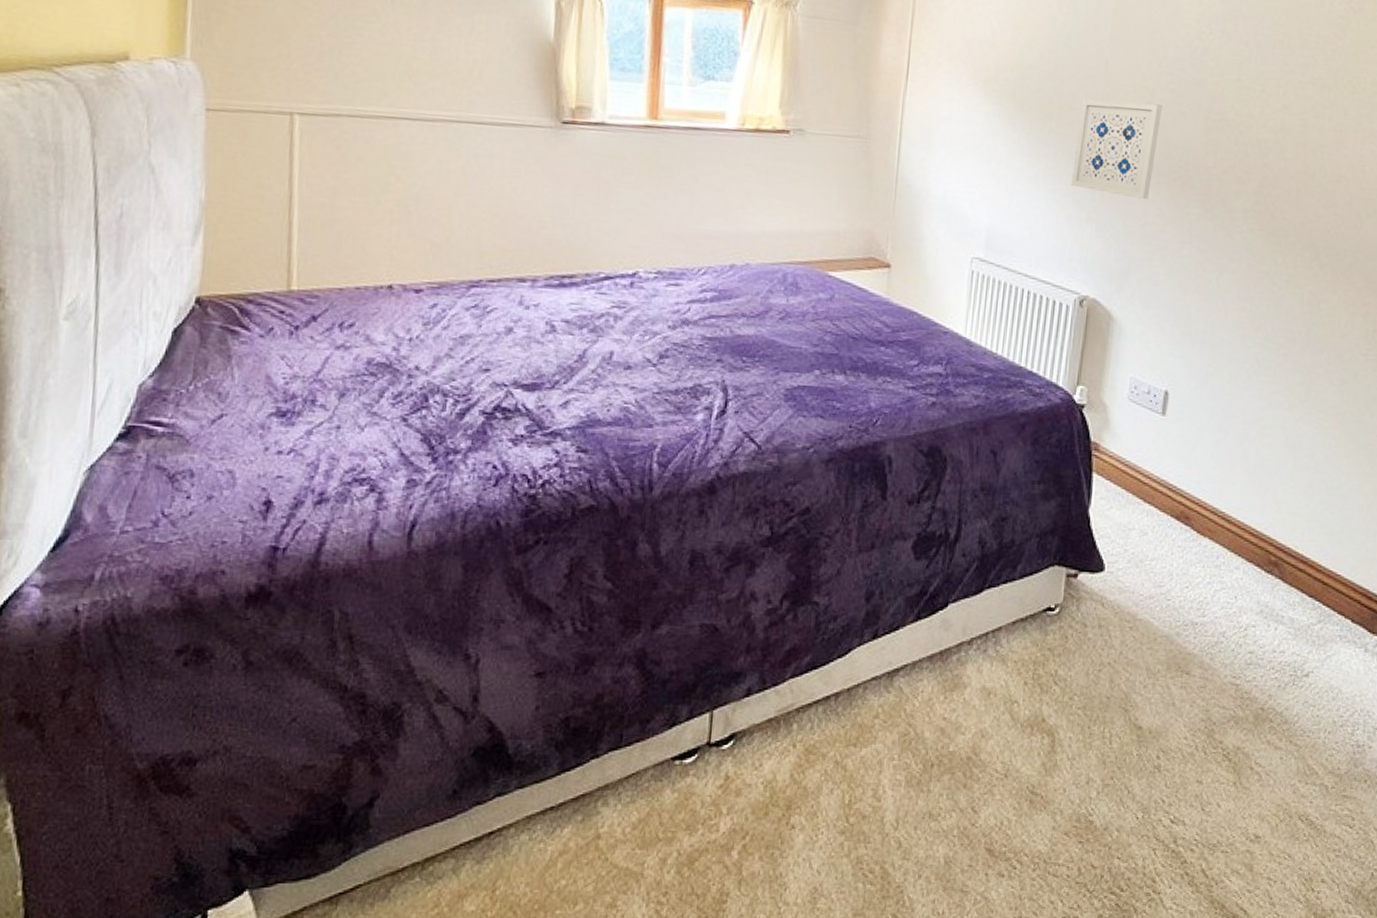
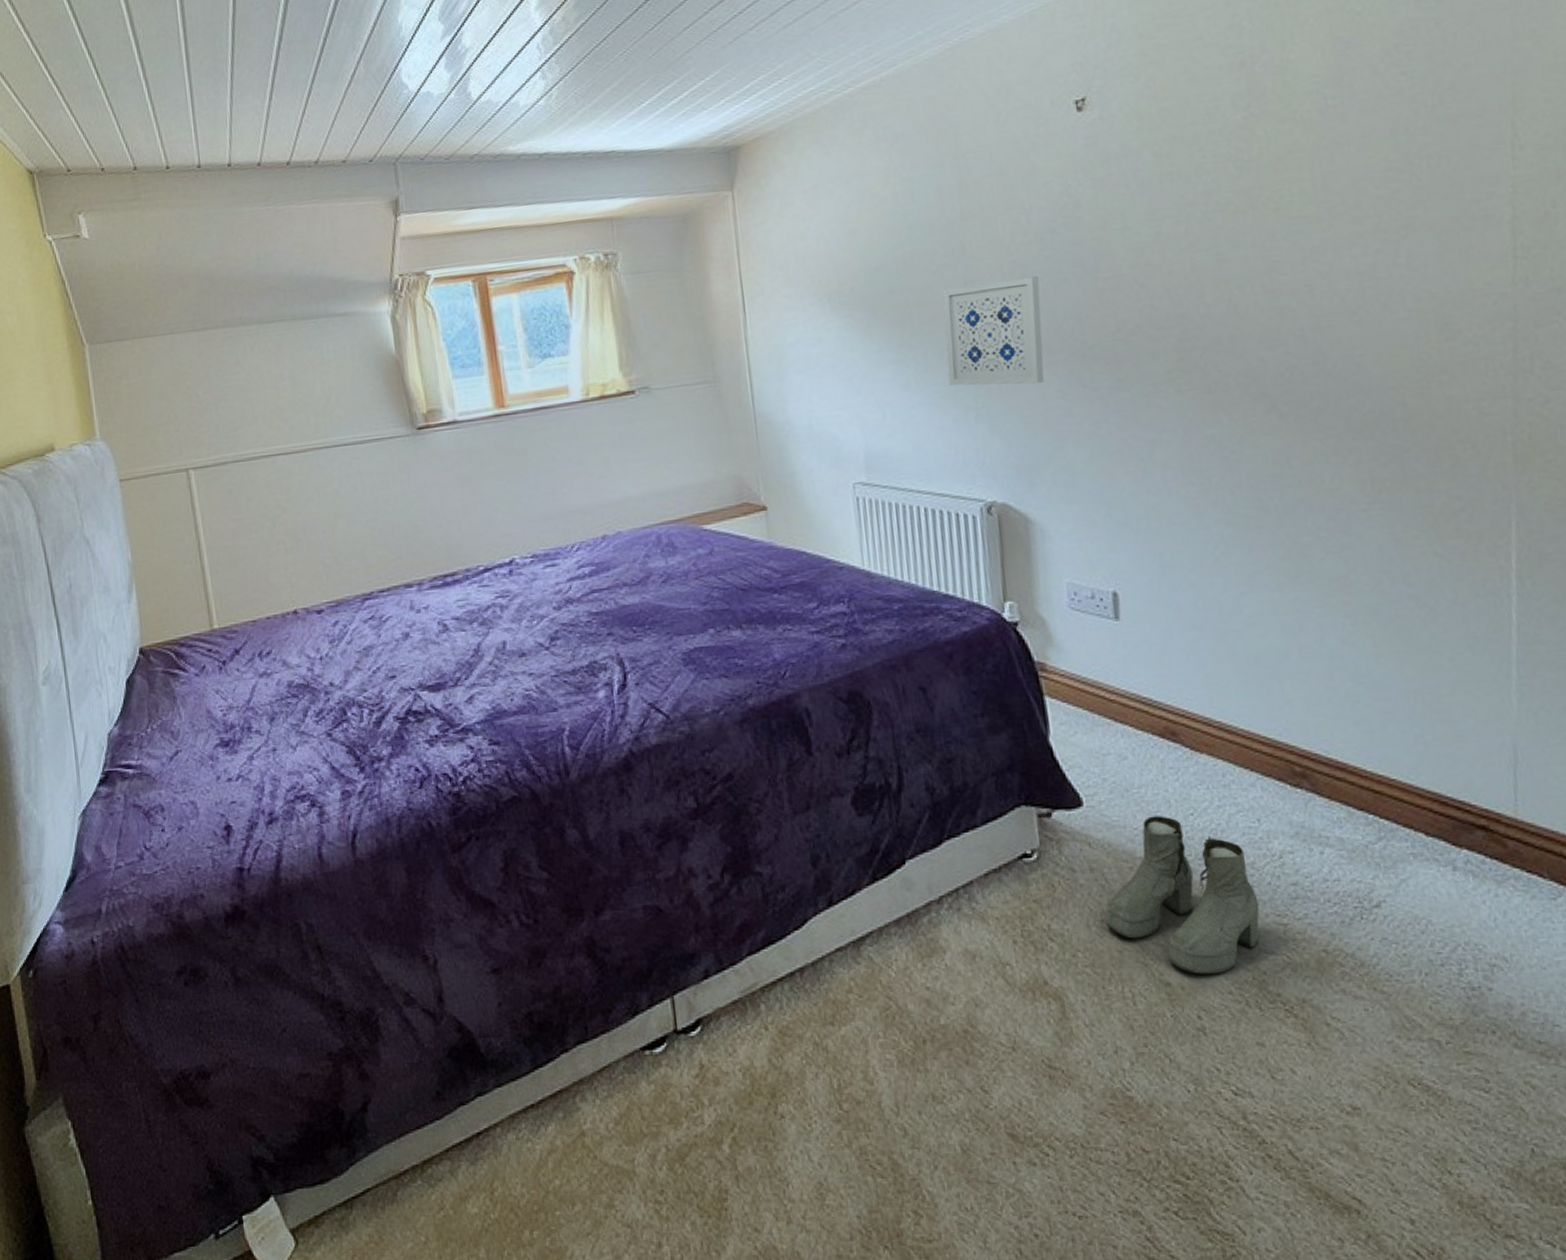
boots: none [1102,585,1222,723] -> present [1105,816,1260,975]

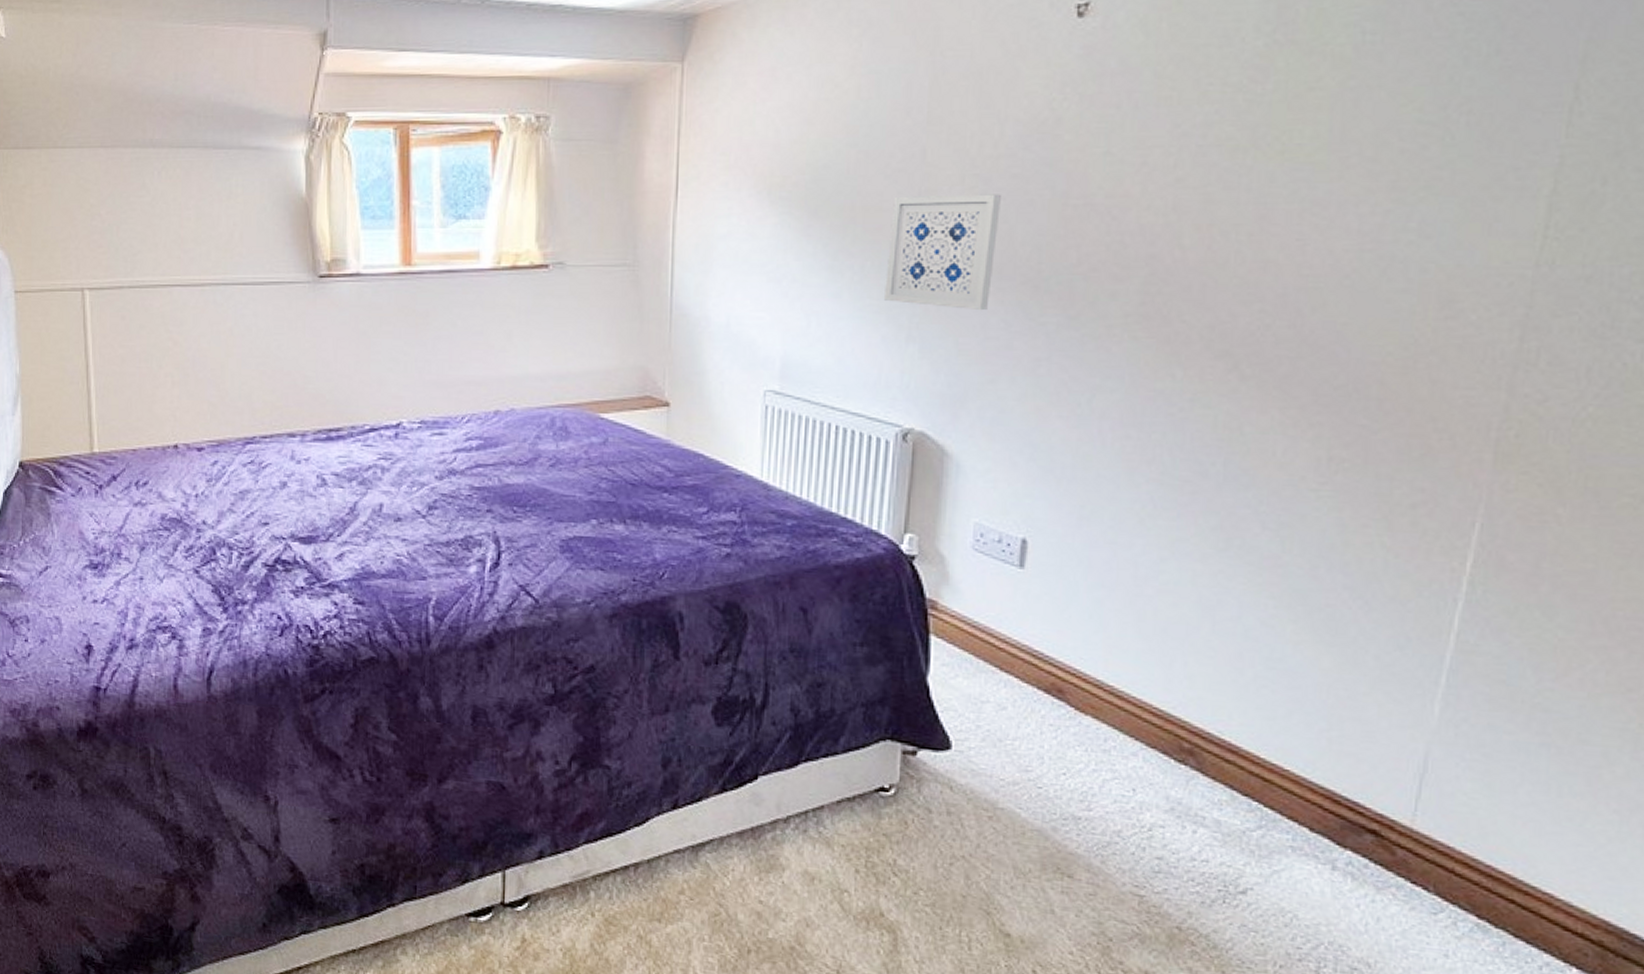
boots: present [1105,816,1260,975] -> none [954,769,1118,934]

